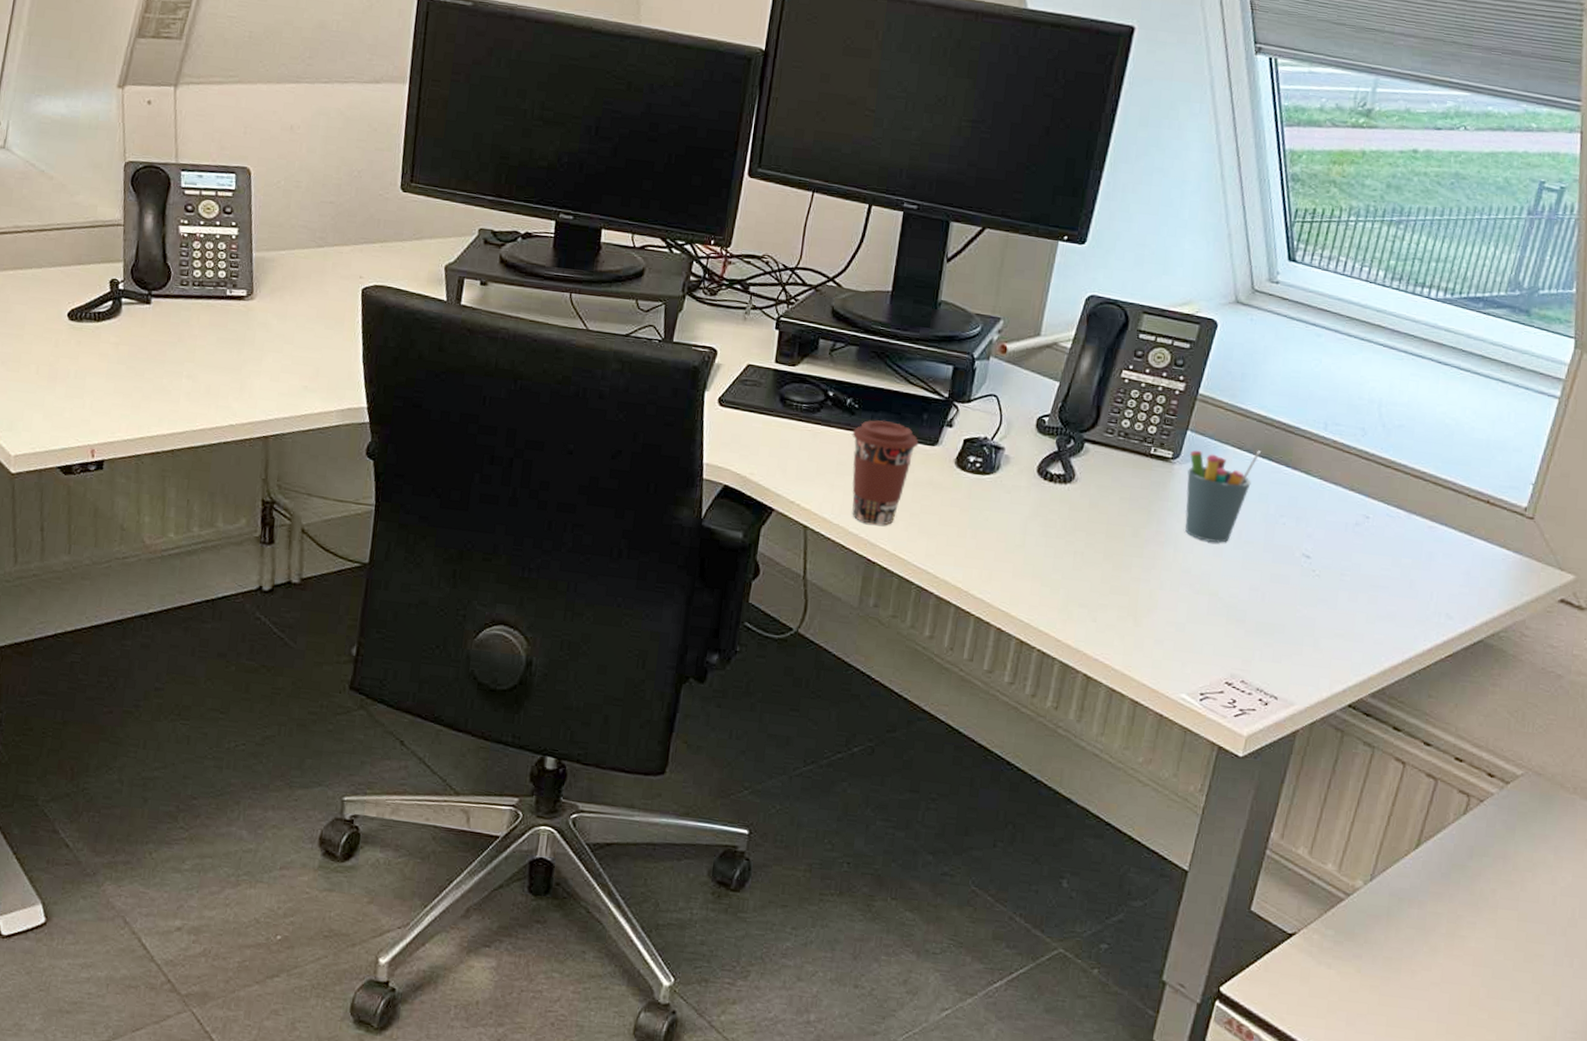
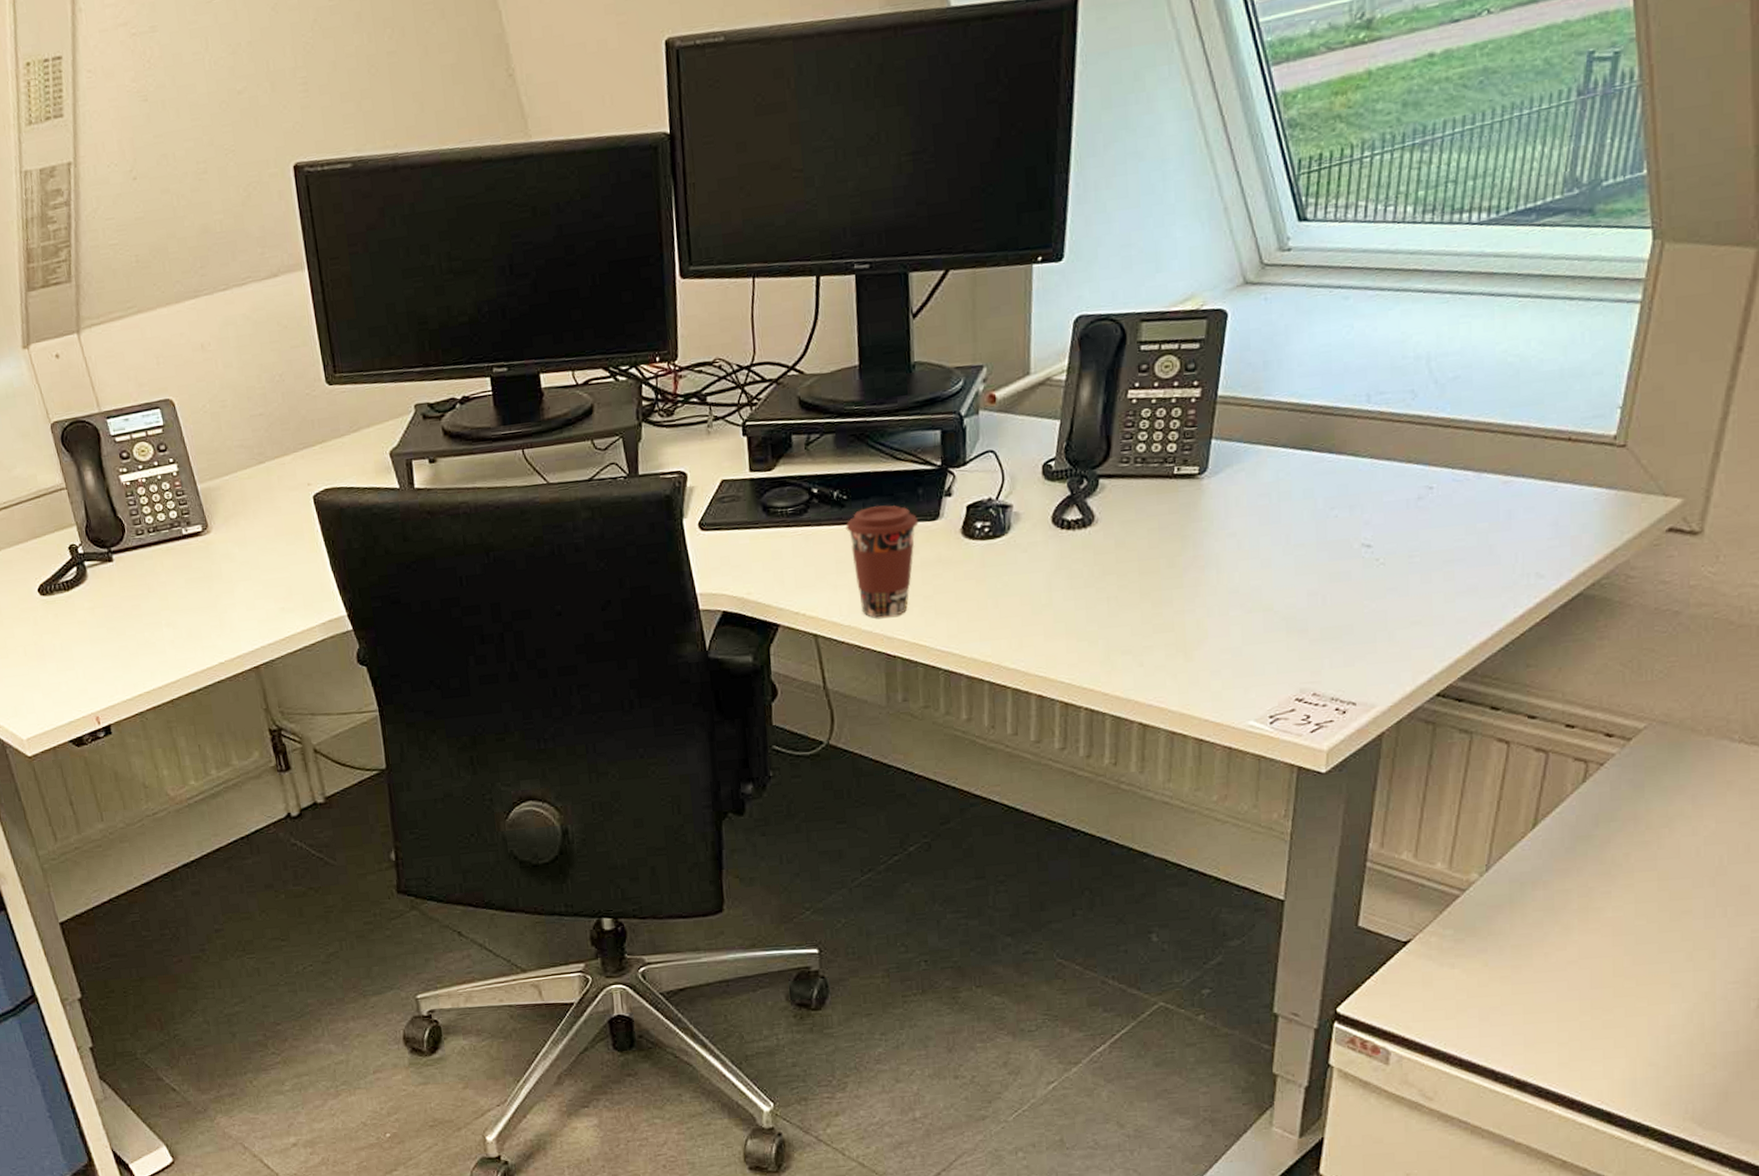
pen holder: present [1185,450,1261,543] -> none [1218,443,1298,555]

